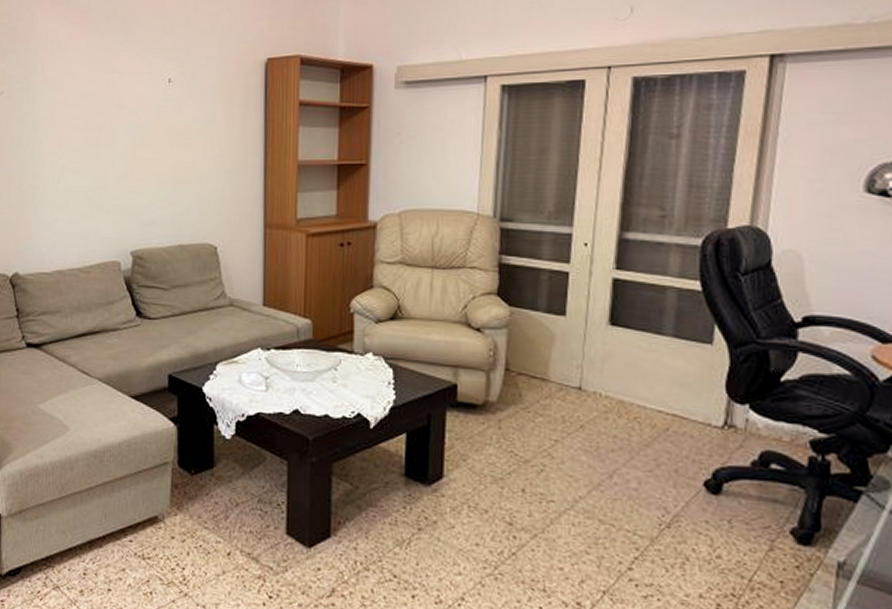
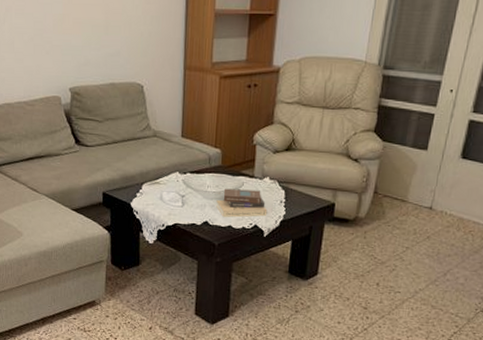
books: none [308,367,373,405] -> present [216,188,268,218]

